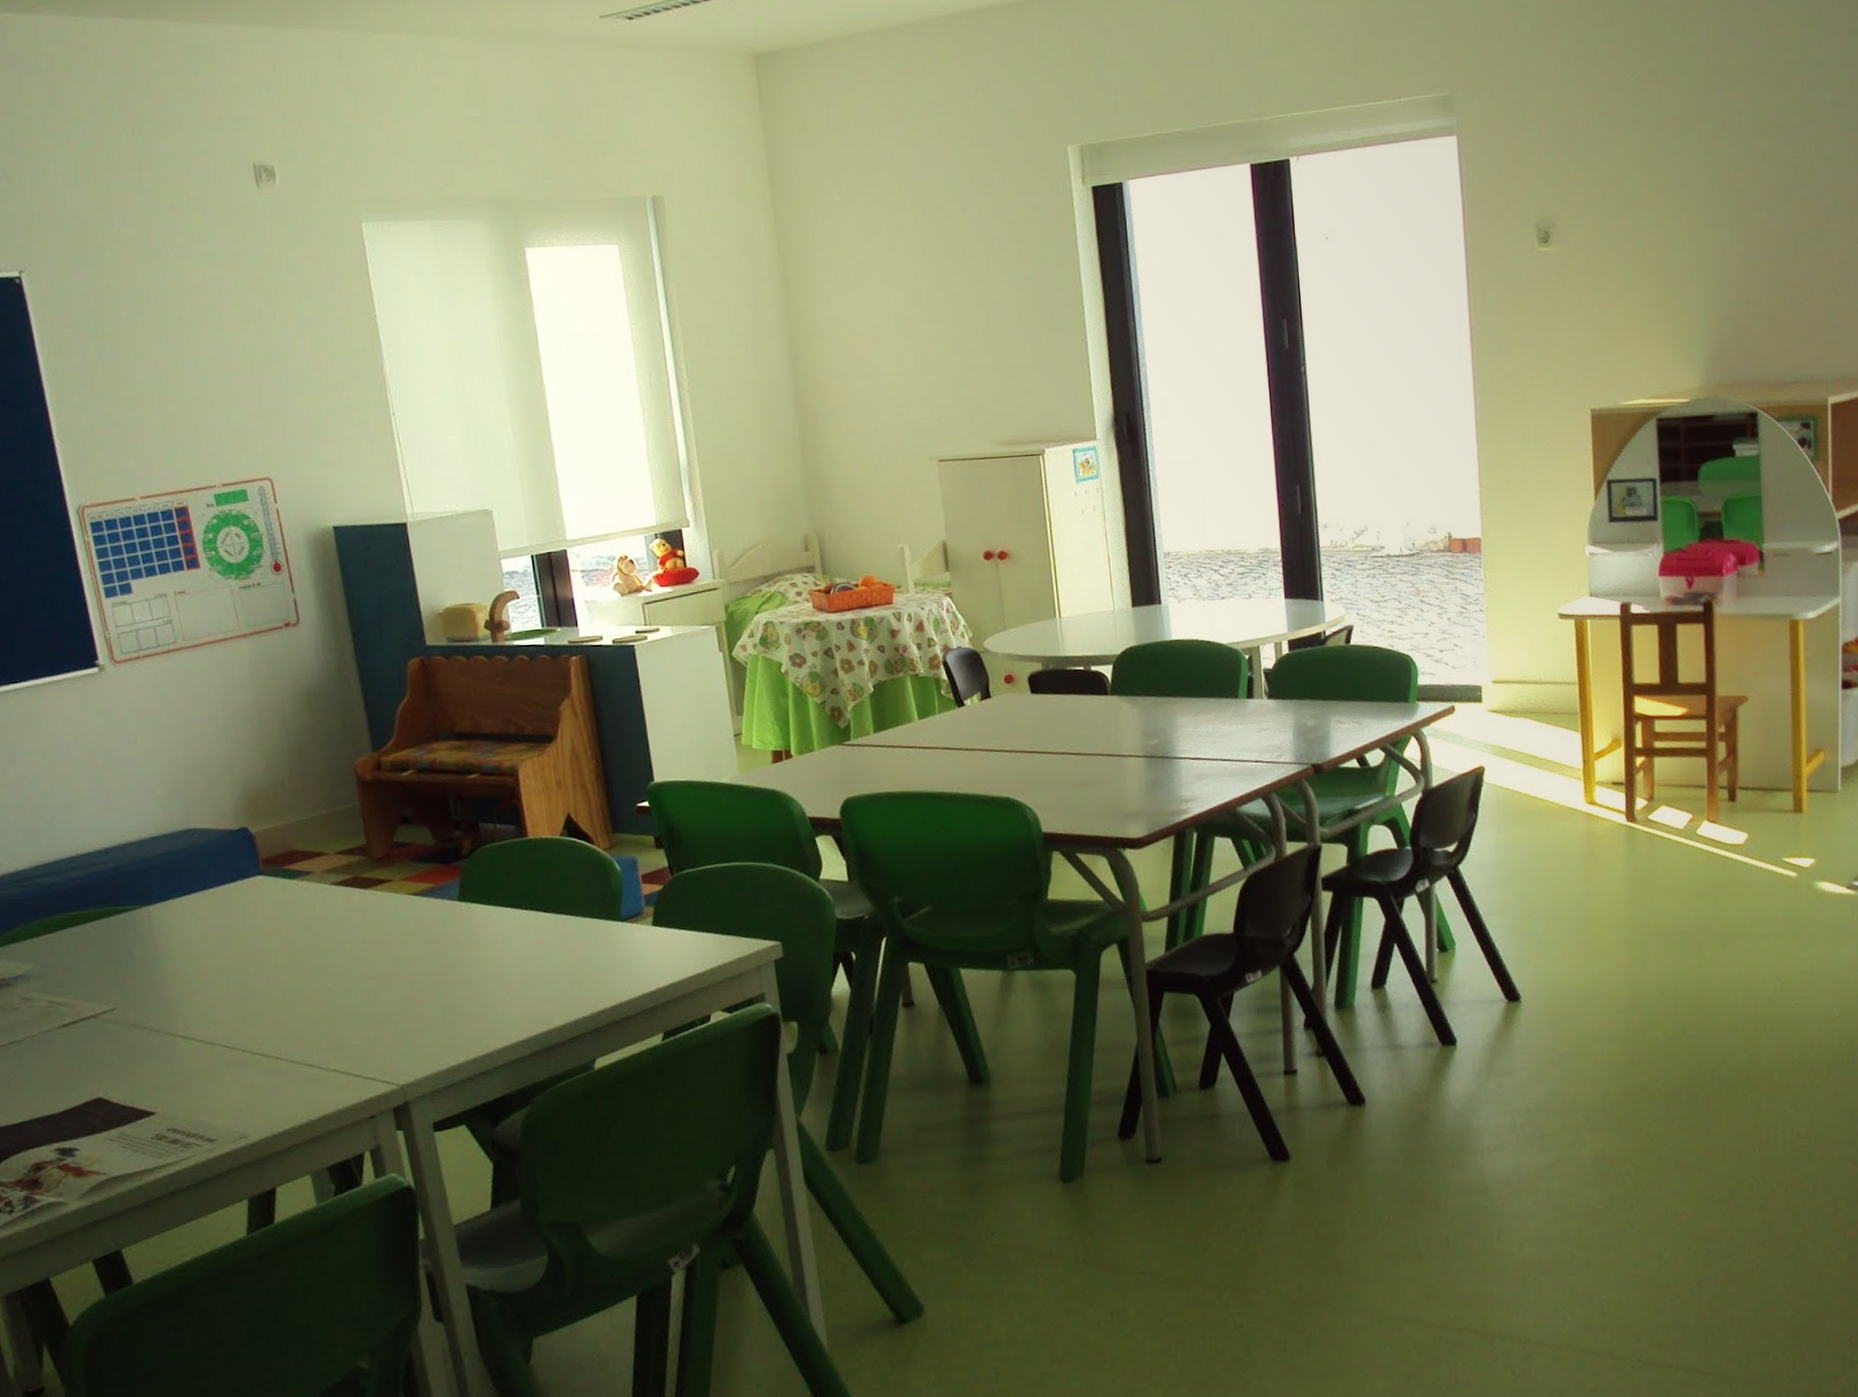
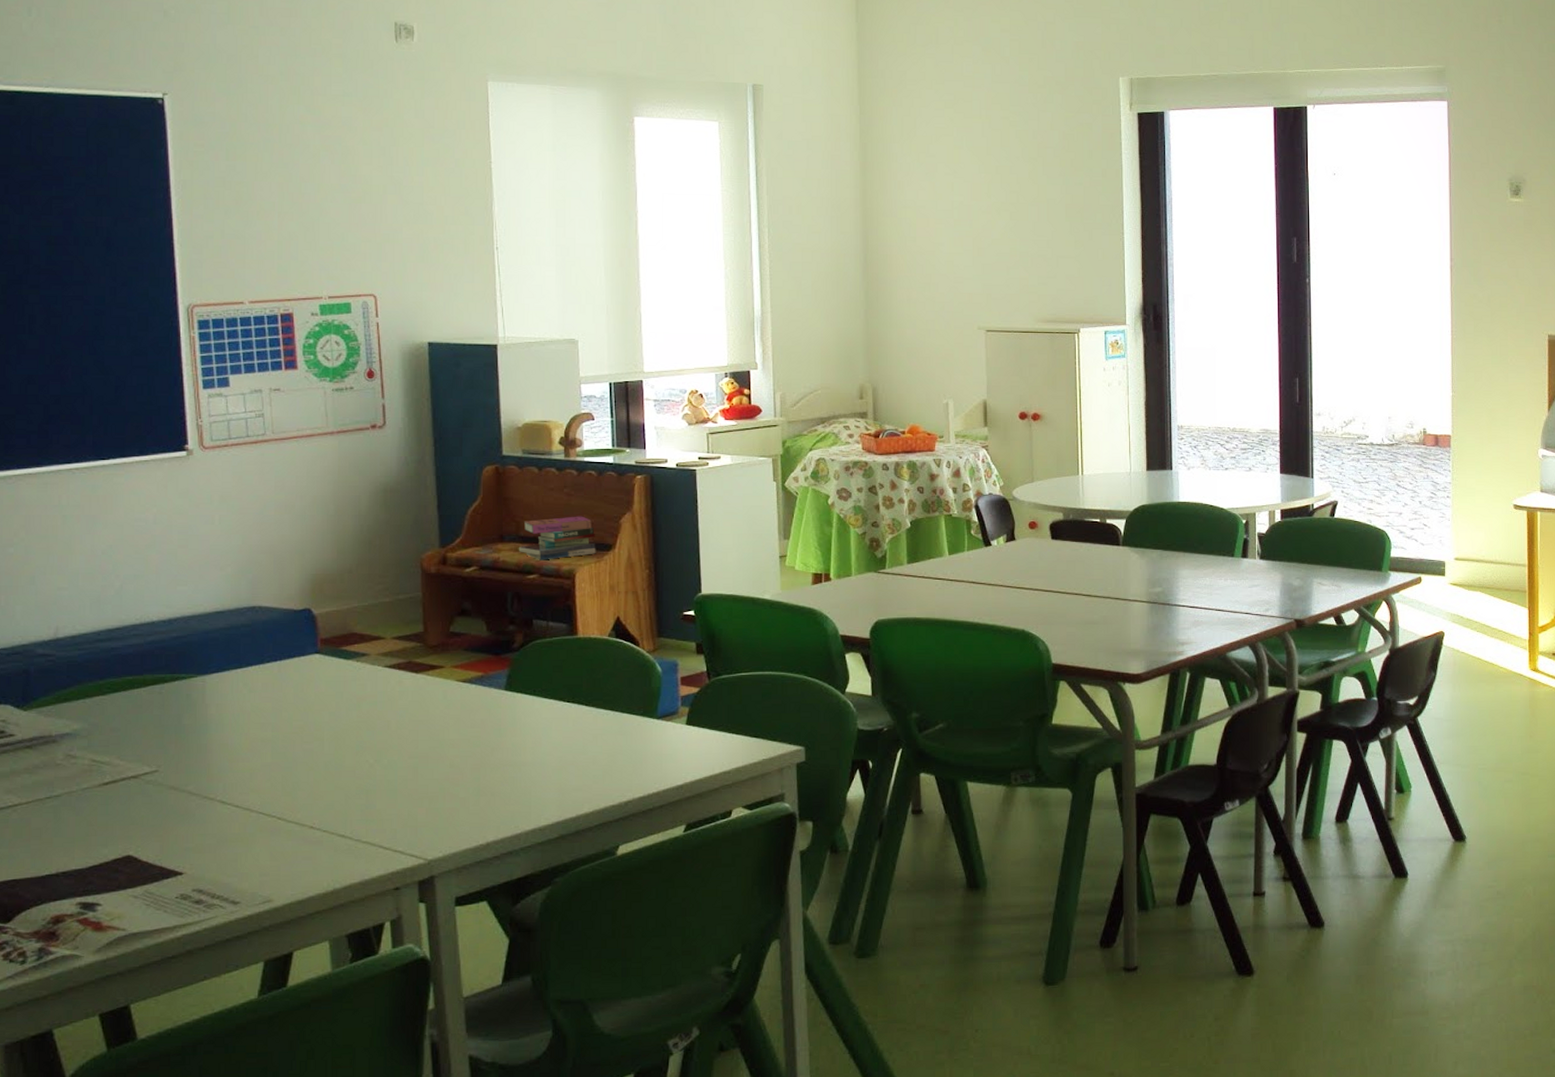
books: none [455,706,538,758] -> present [519,516,596,560]

